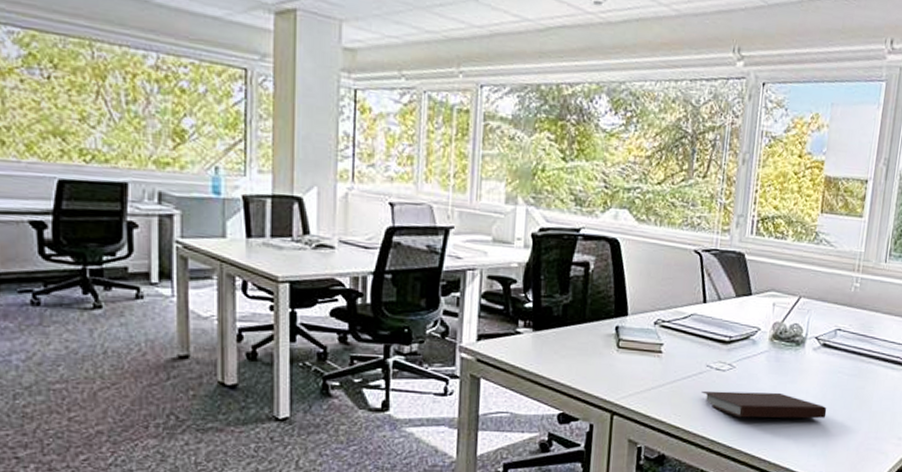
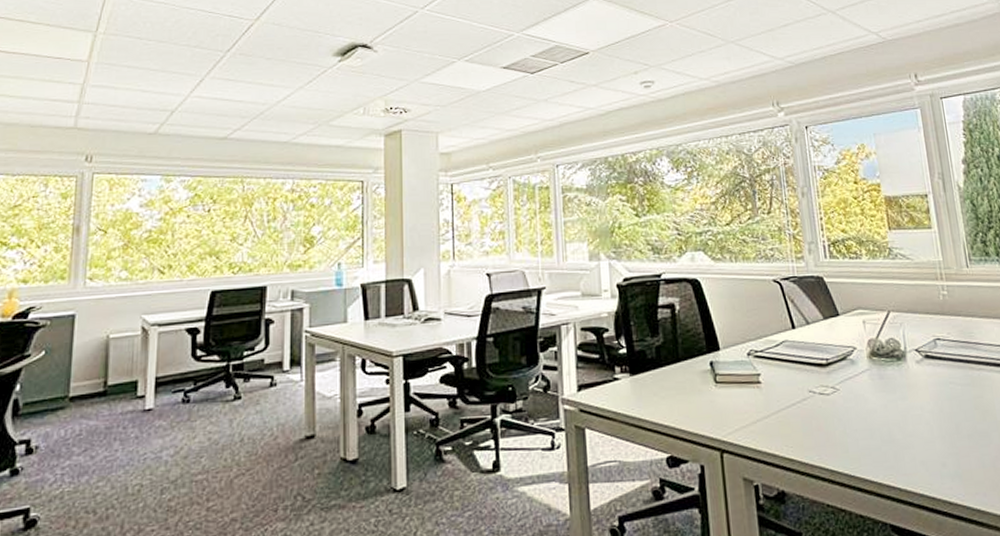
notebook: present [701,391,827,419] -> none [809,411,949,443]

